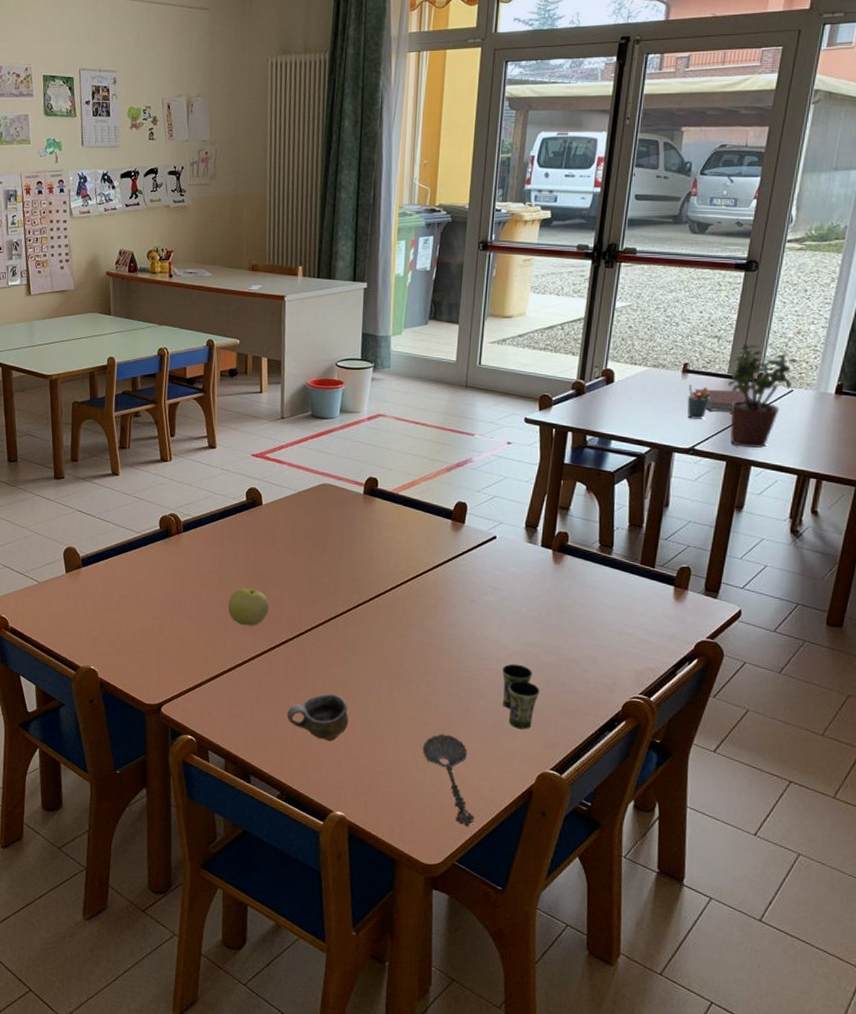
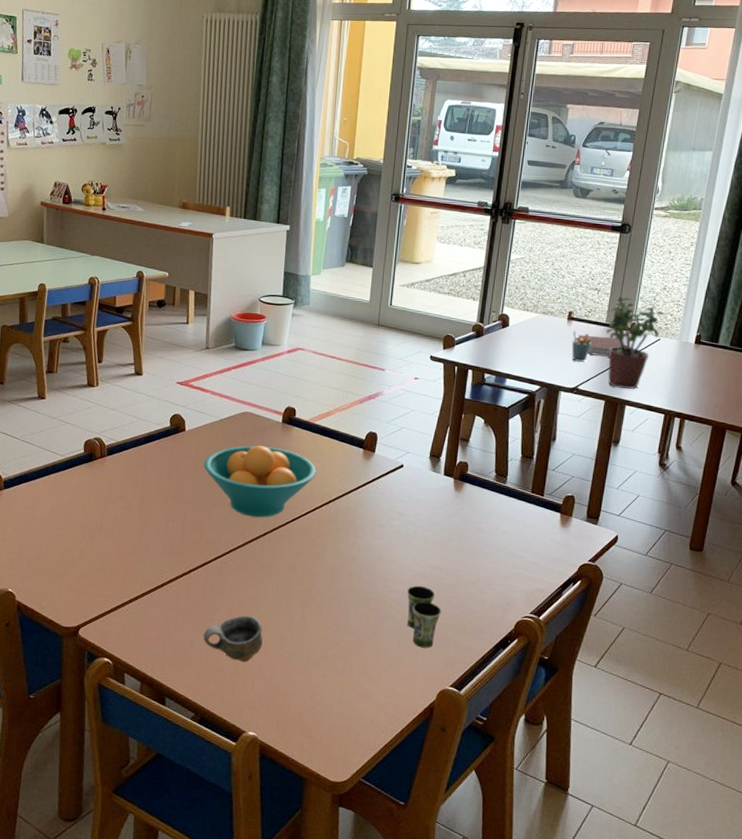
apple: present [228,587,269,626] -> none [148,511,189,549]
fruit bowl: none [282,518,402,594] -> present [203,445,317,518]
spoon: present [422,734,475,827] -> none [332,653,380,744]

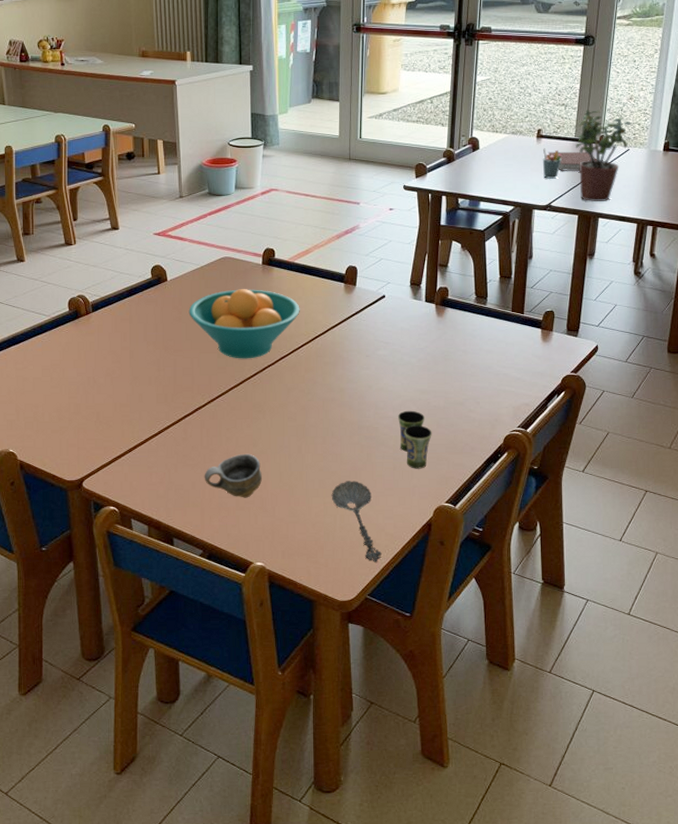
spoon: none [332,653,380,744] -> present [331,481,382,562]

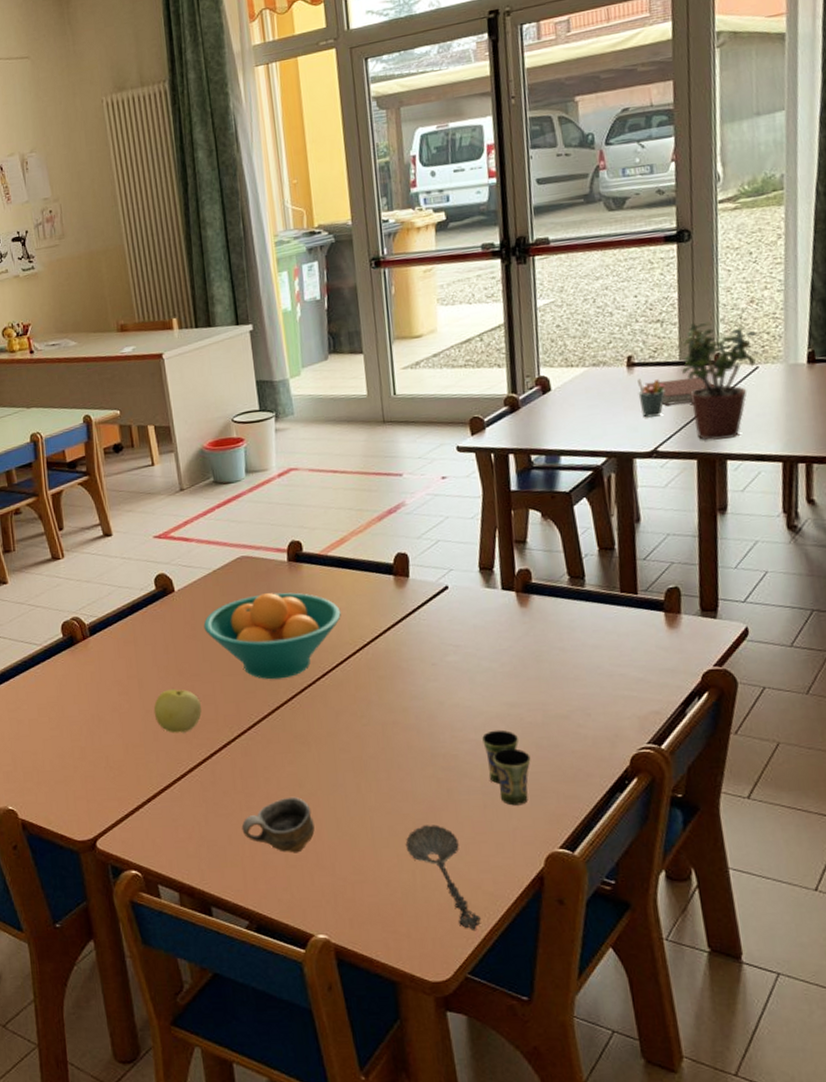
apple: none [141,361,180,397] -> present [153,689,202,733]

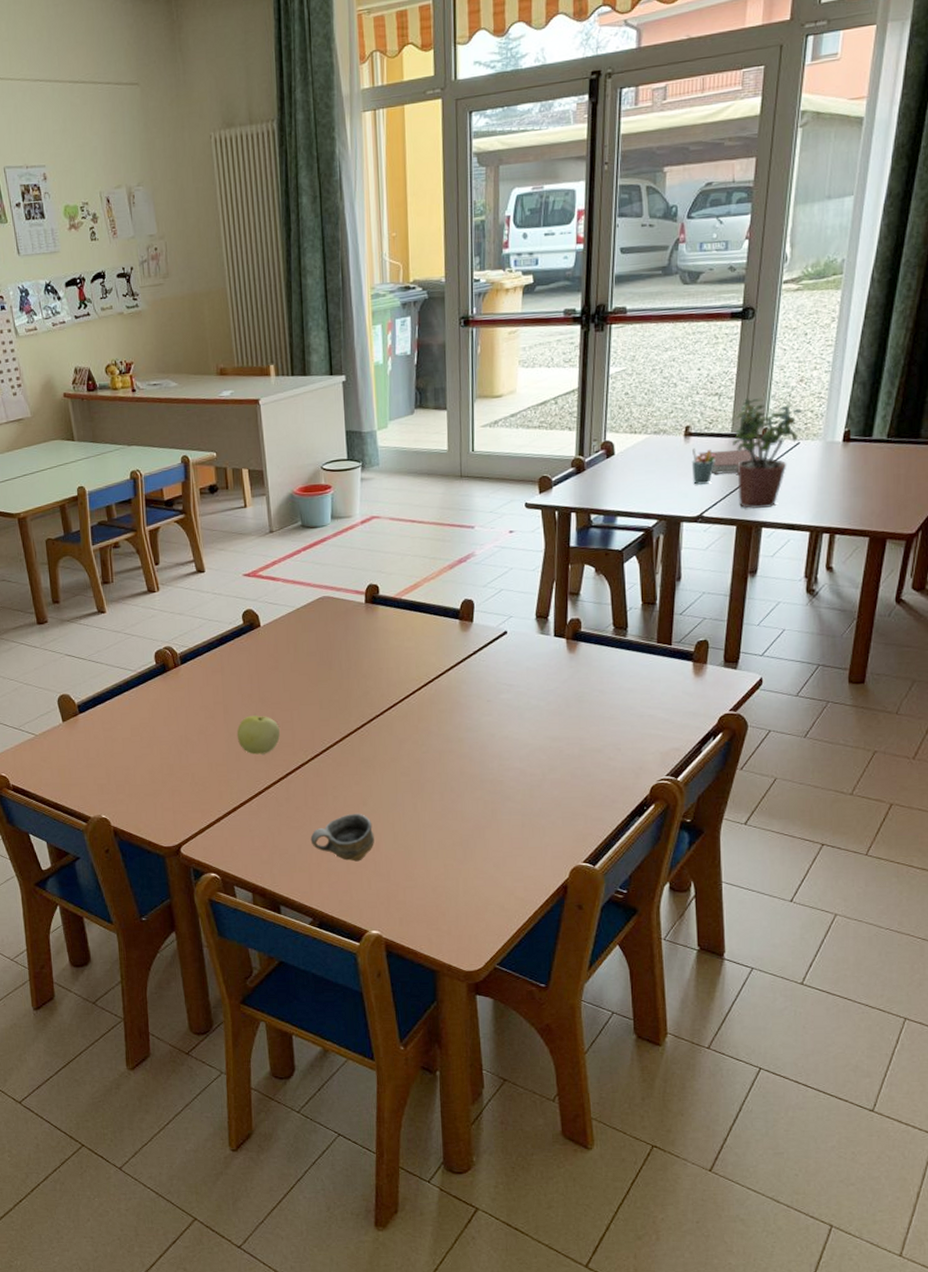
fruit bowl: present [203,592,341,680] -> none [285,631,410,710]
spoon: present [405,824,481,930] -> none [452,840,511,929]
cup: present [481,729,531,806] -> none [525,760,566,826]

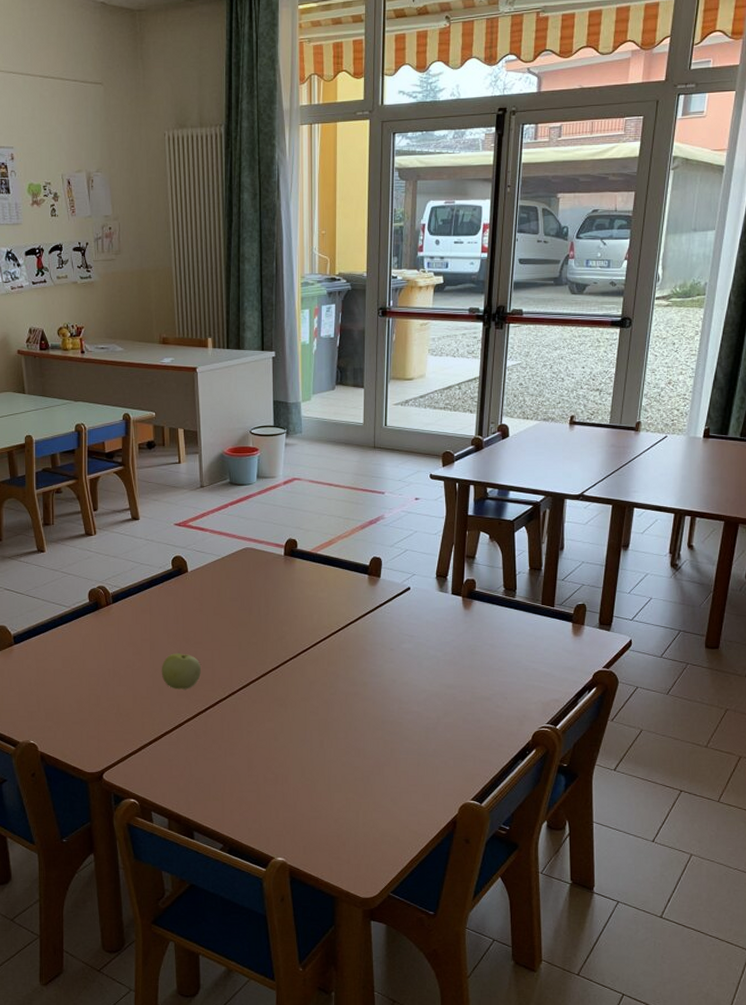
cup: present [310,813,374,862] -> none [225,747,283,793]
pen holder: present [691,448,716,485] -> none [575,435,596,467]
notebook: present [698,449,759,474] -> none [581,438,632,459]
potted plant: present [731,397,803,509] -> none [609,394,670,491]

